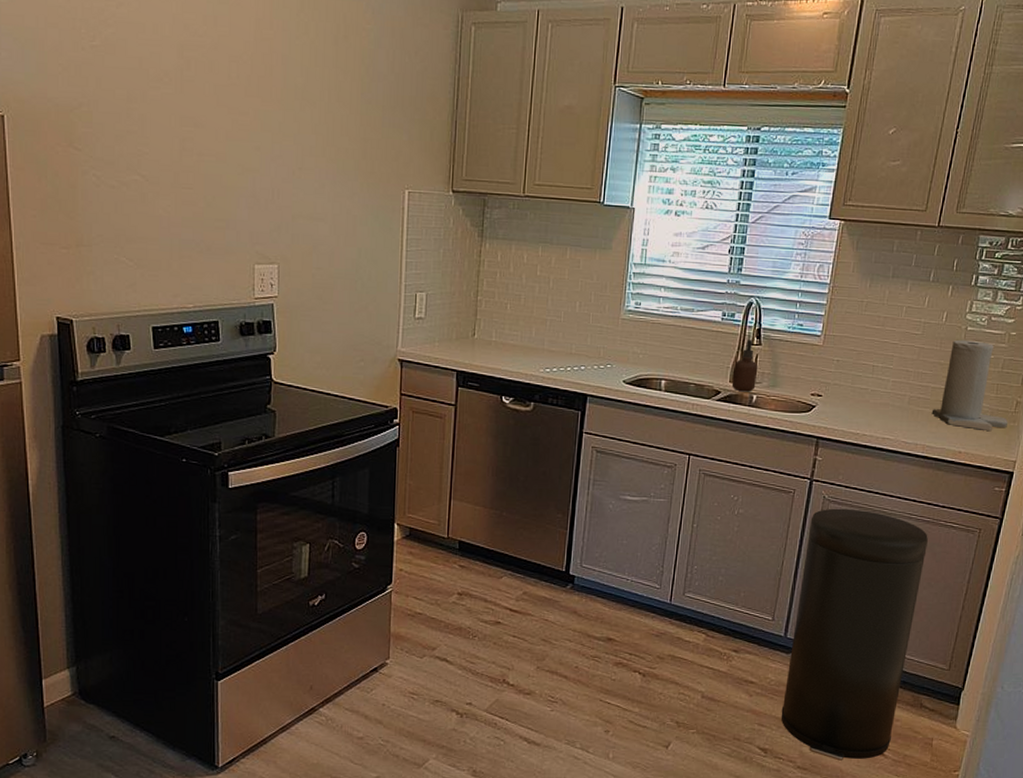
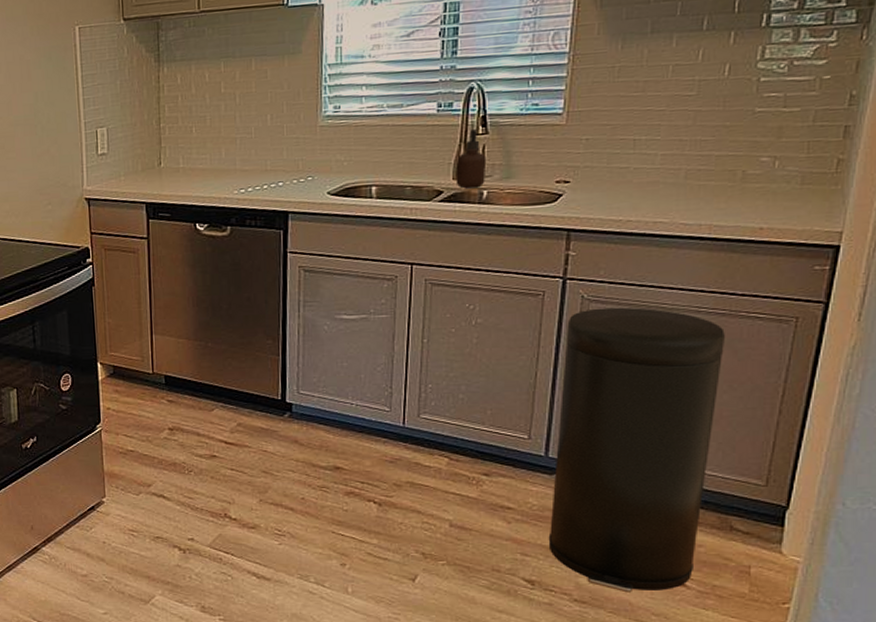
paper towel: present [931,339,1008,431] -> none [718,92,827,200]

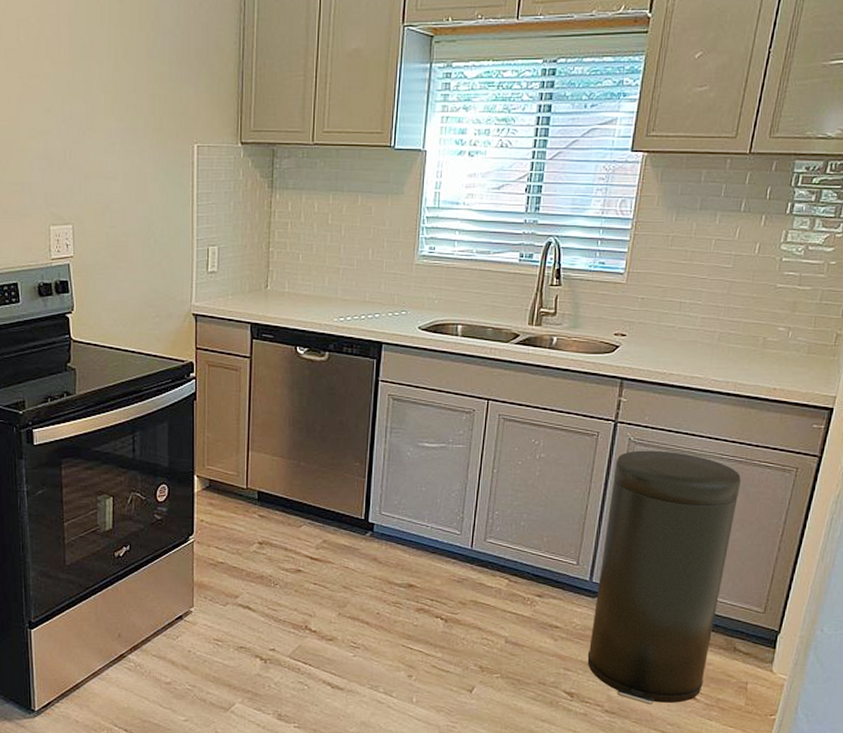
soap dispenser: present [455,128,487,189] -> none [530,279,558,334]

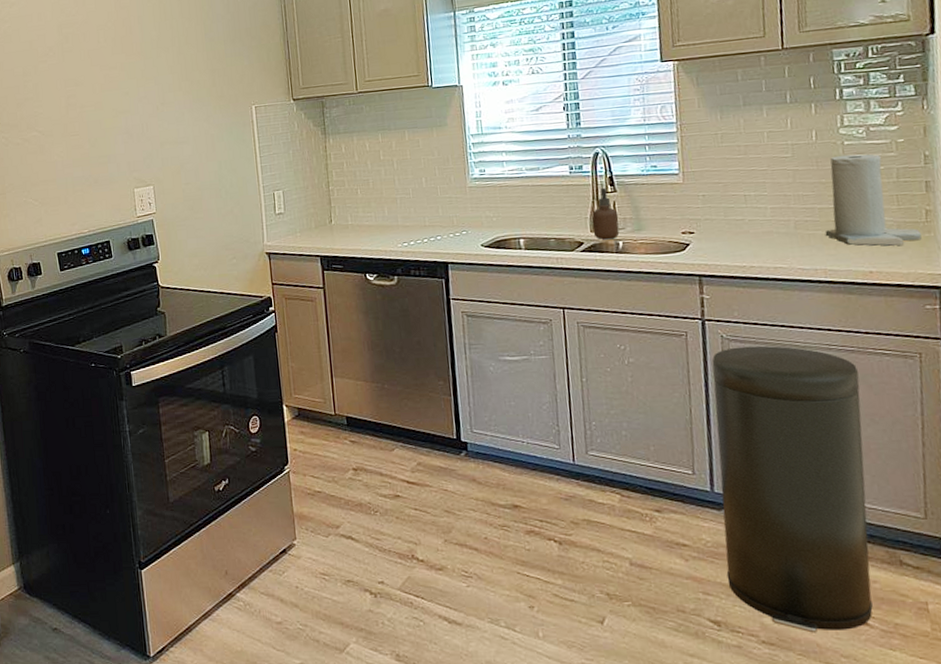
soap dispenser: none [530,279,558,334] -> present [592,187,620,240]
paper towel: none [743,271,827,365] -> present [825,154,922,246]

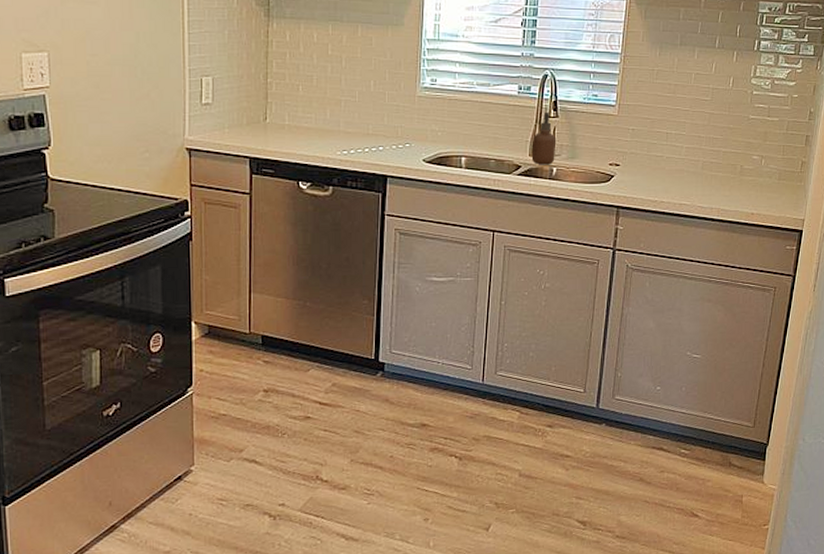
pedal bin: present [711,345,873,633] -> none [597,275,727,526]
paper towel: present [825,154,922,246] -> none [724,104,795,191]

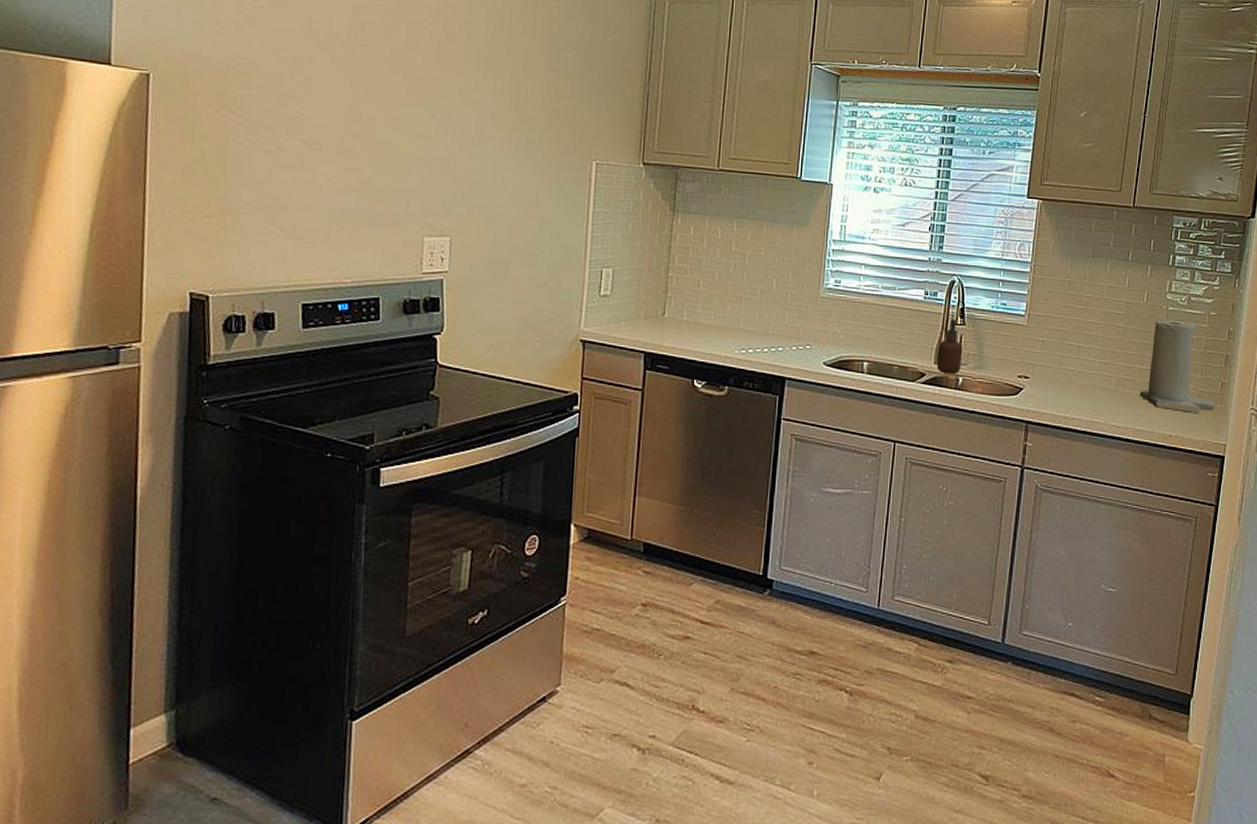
paper towel: none [724,104,795,191] -> present [1139,319,1215,413]

